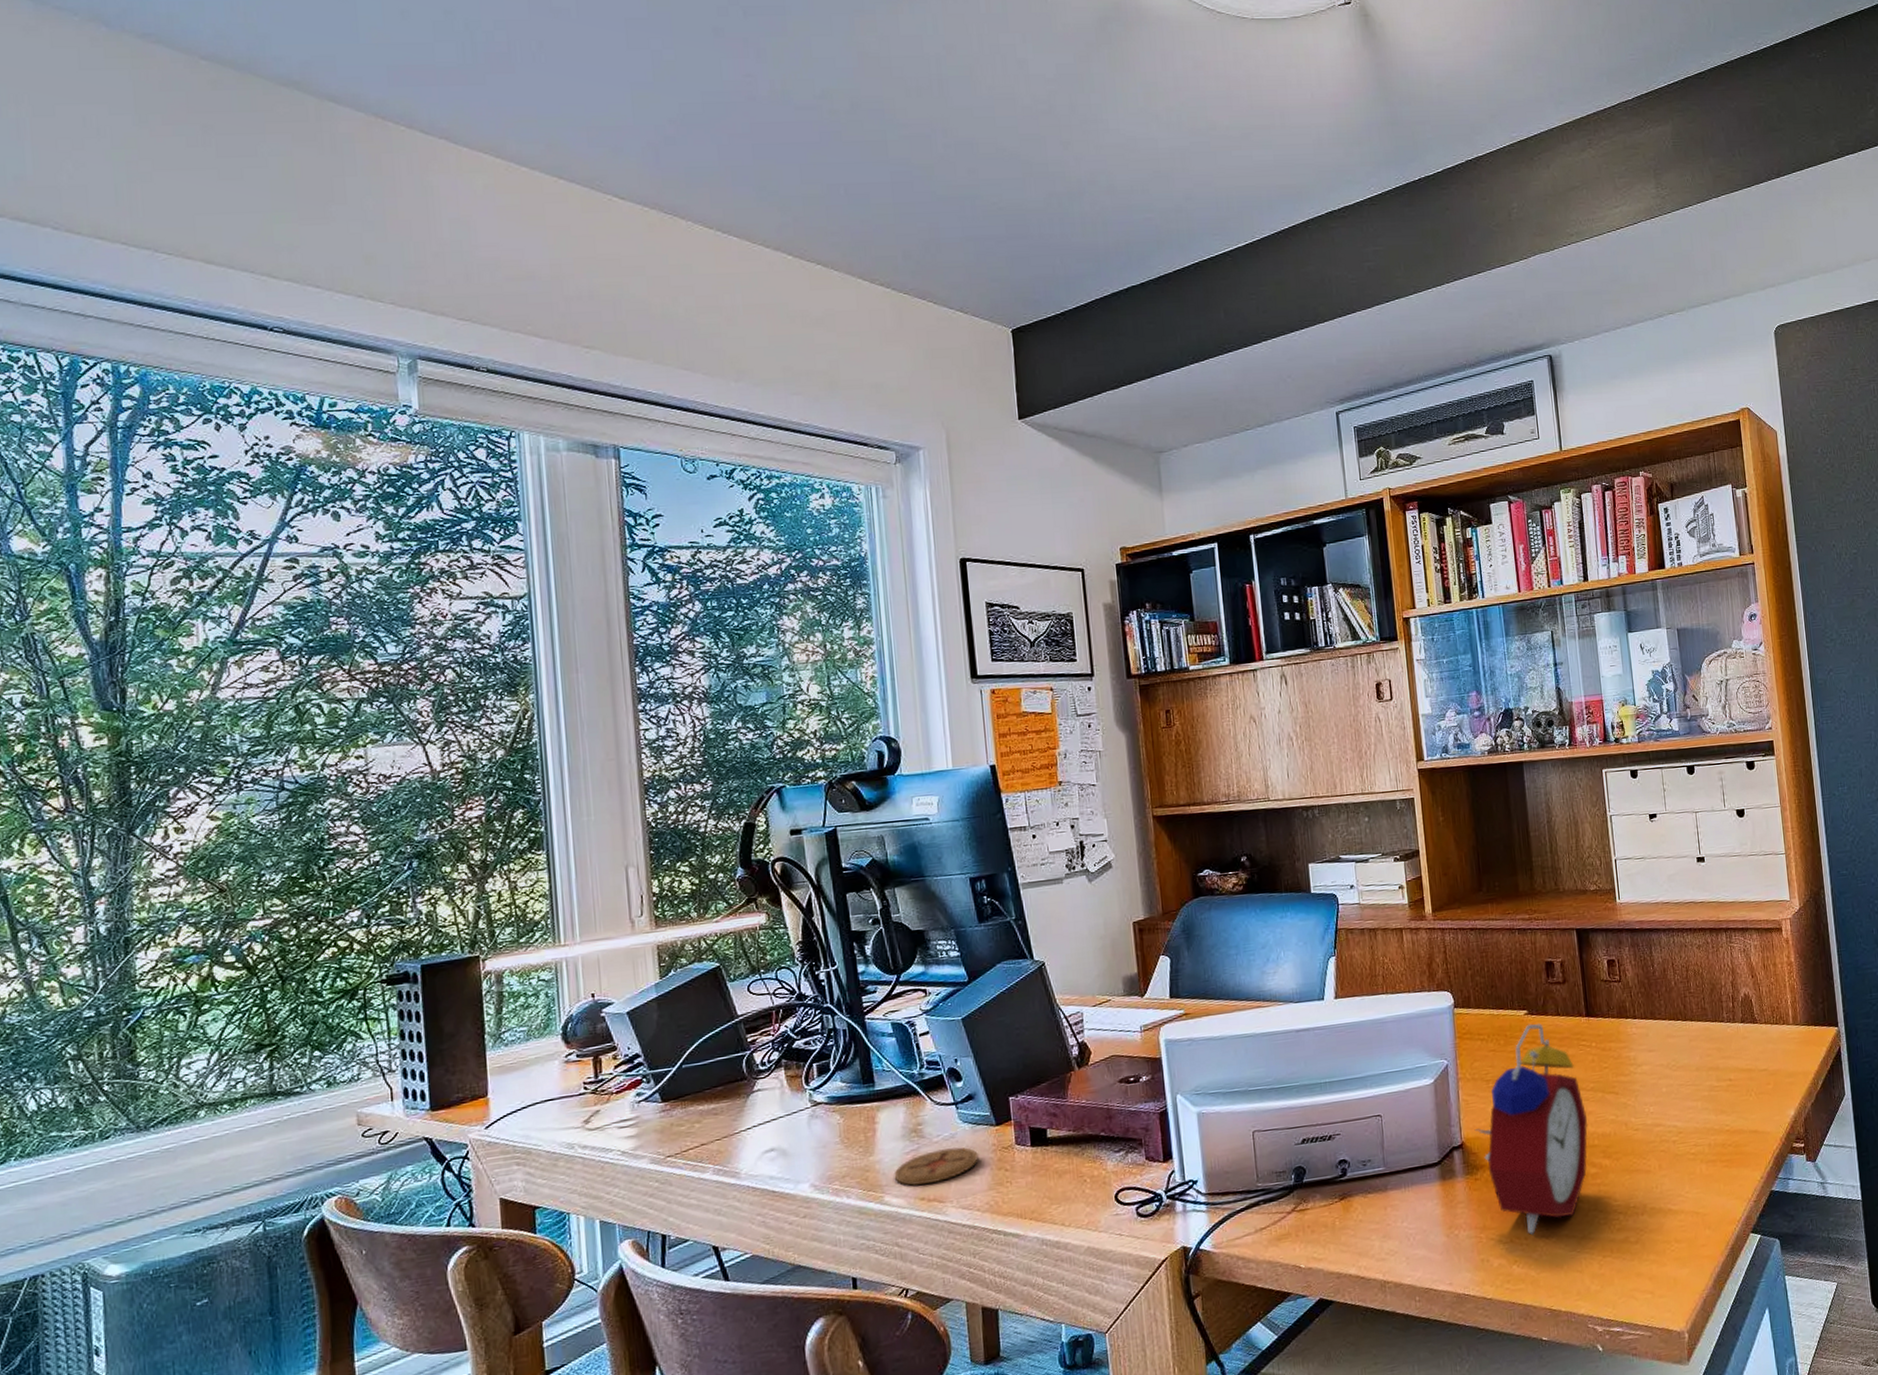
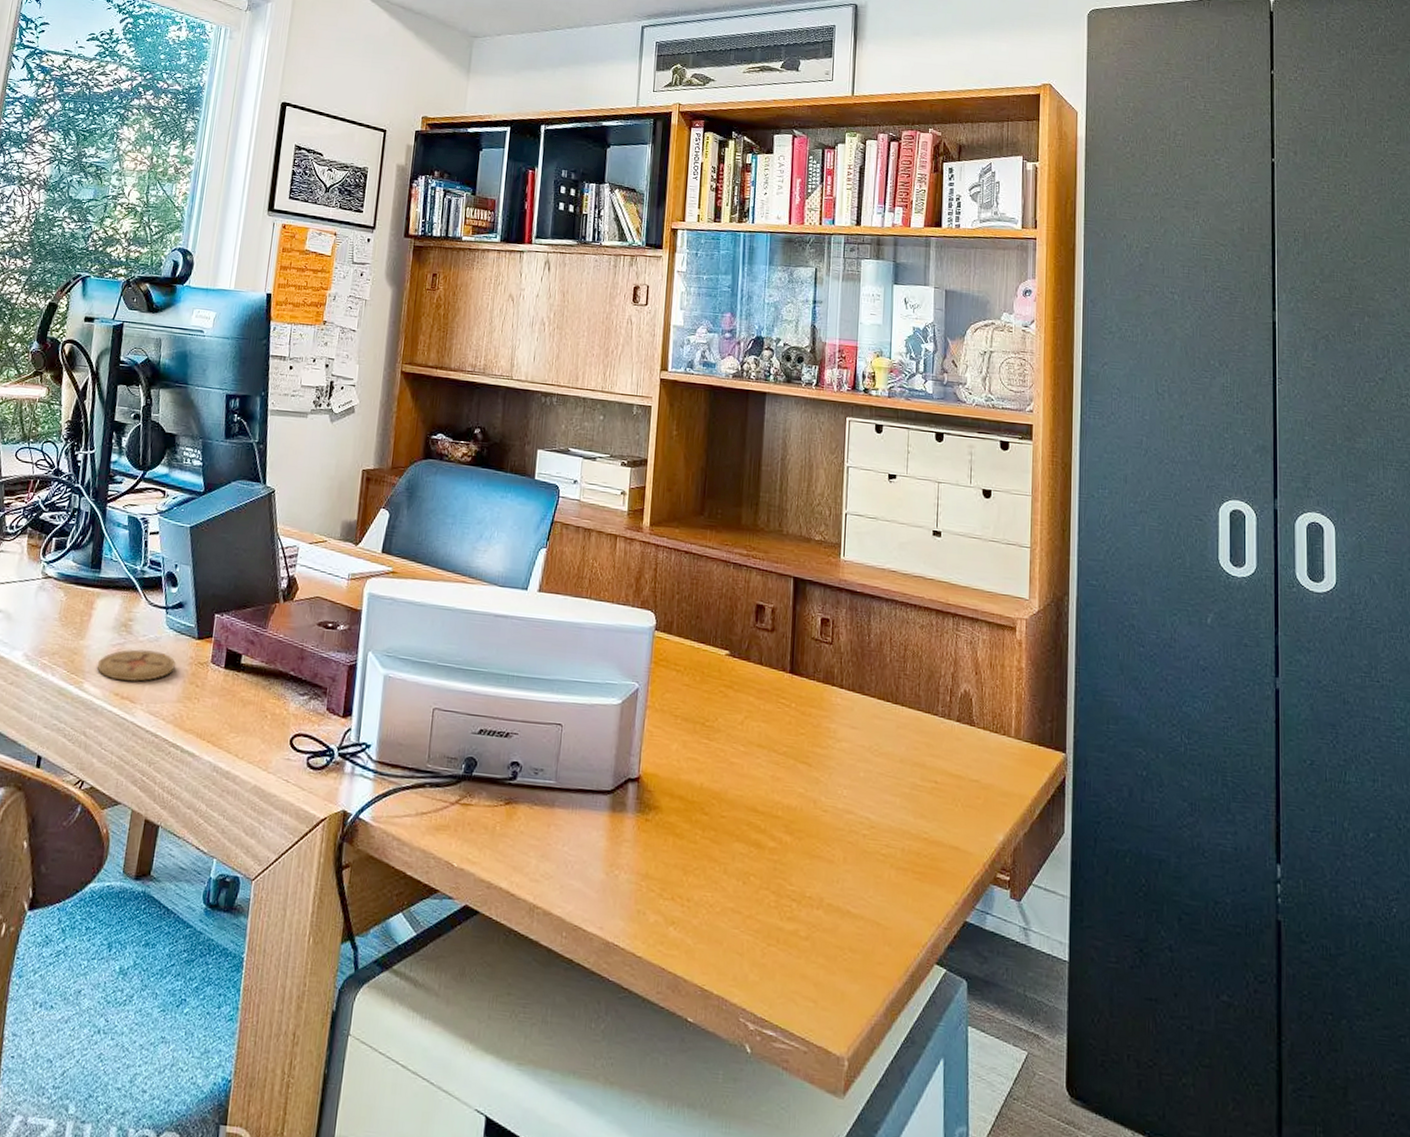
alarm clock: present [1474,1023,1588,1235] -> none [653,666,775,899]

